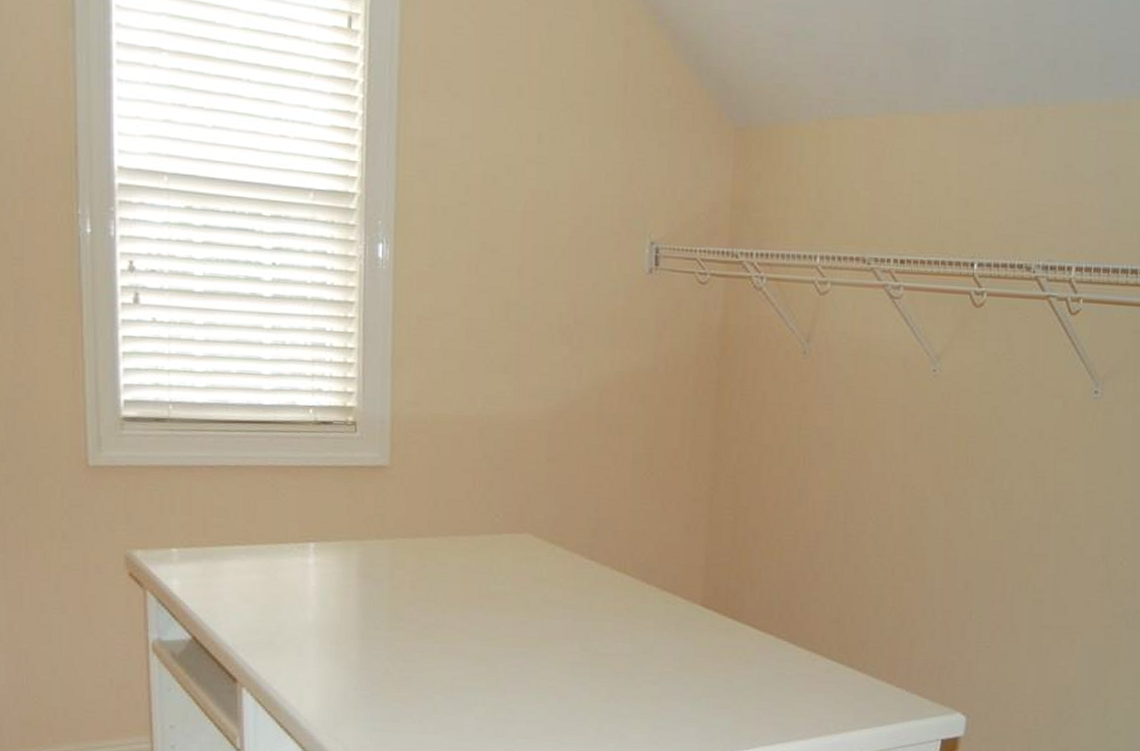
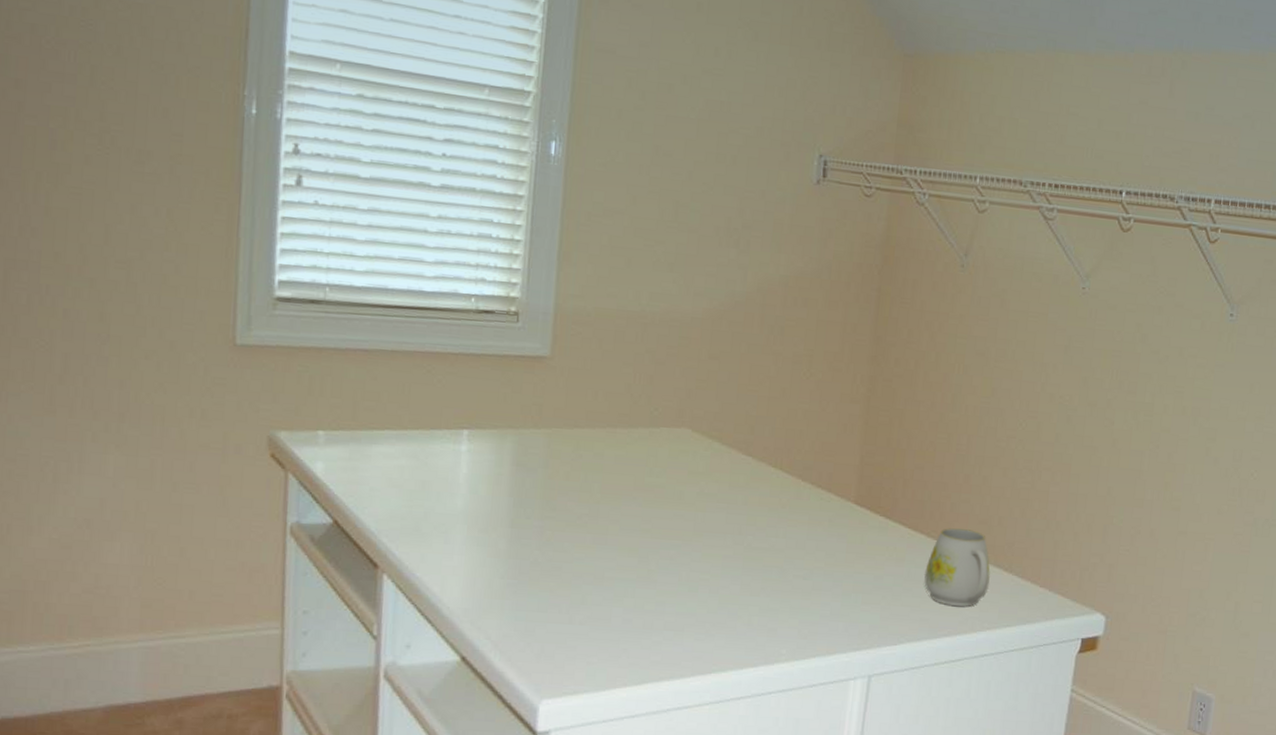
mug: none [775,628,845,709] -> present [924,528,991,607]

